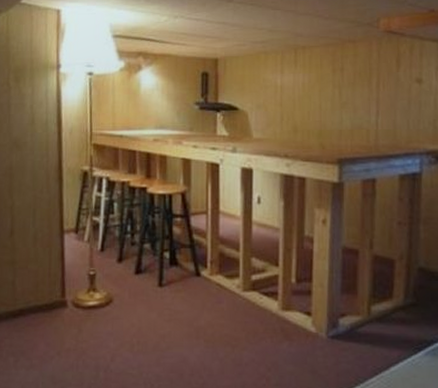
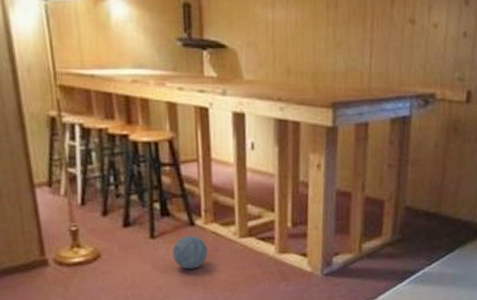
ball: none [178,285,212,321] -> present [172,235,208,270]

